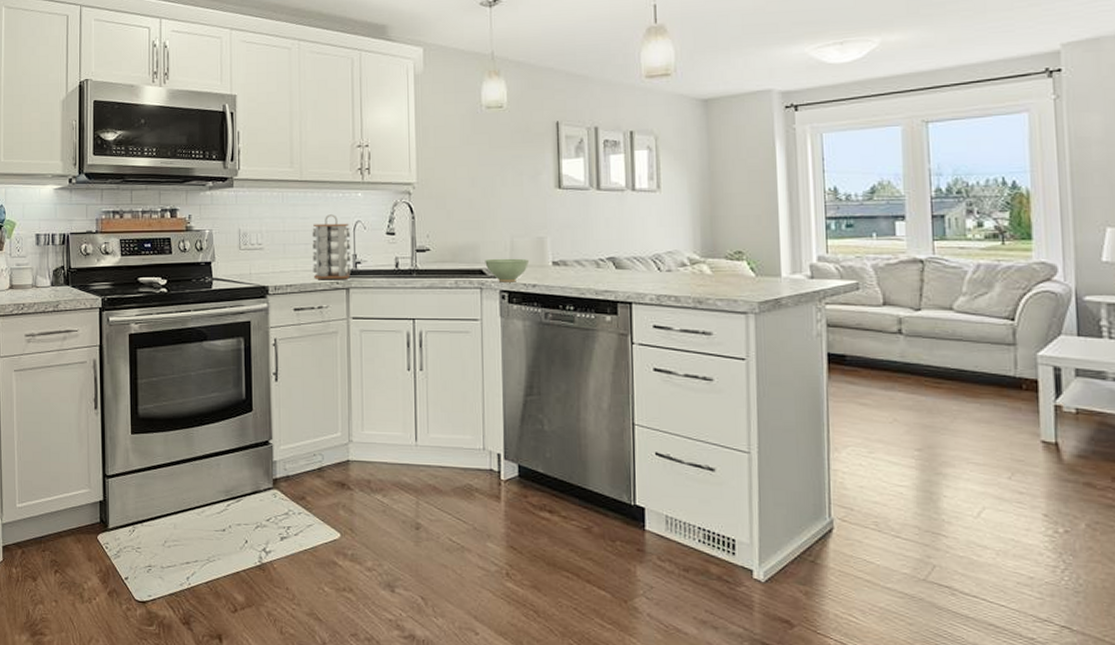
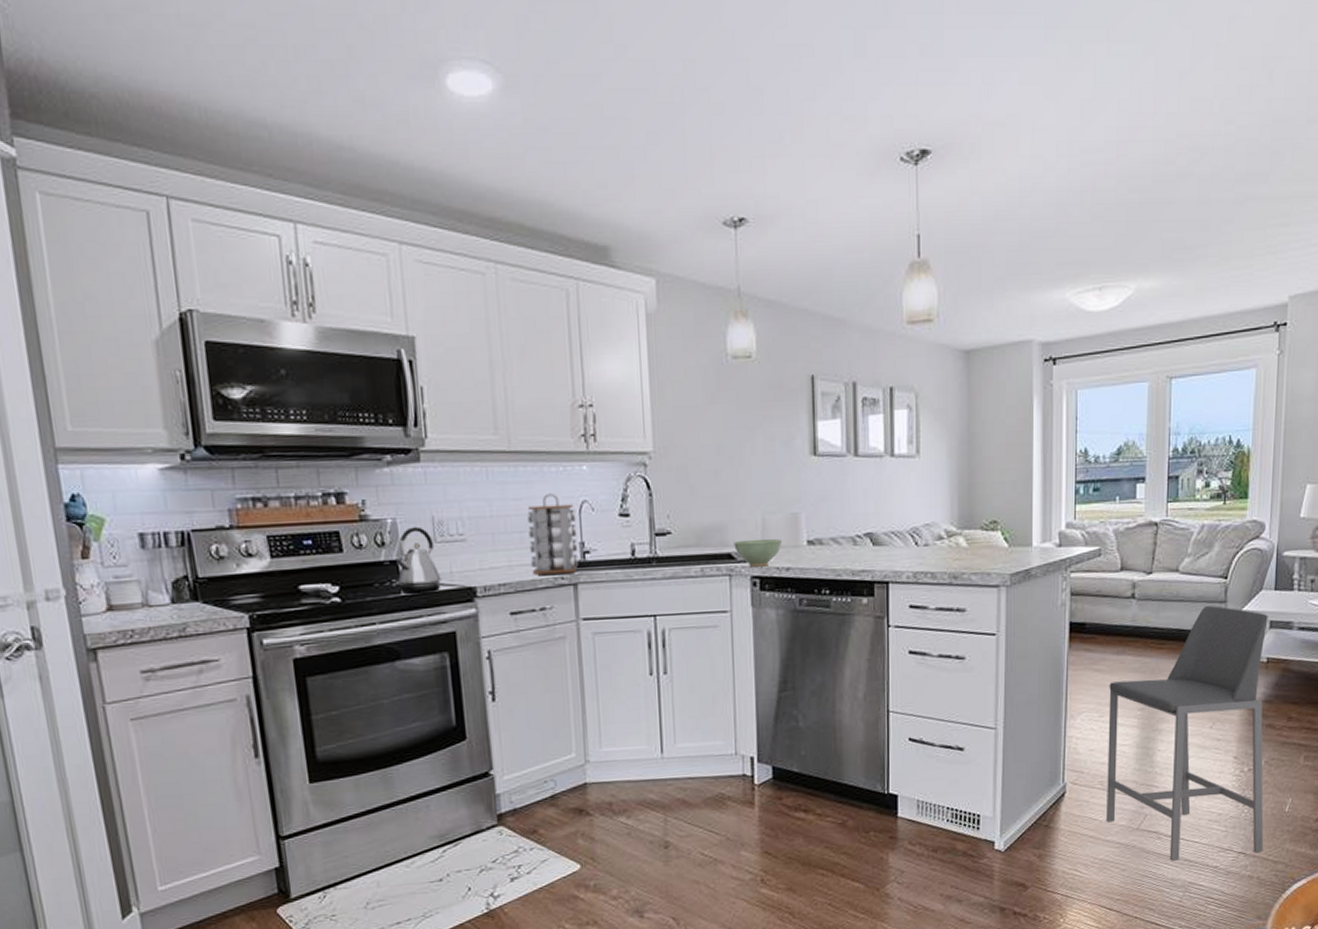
kettle: none [210,237,242,290] -> present [396,526,442,595]
bar stool: none [878,346,1096,631] -> present [1106,605,1268,861]

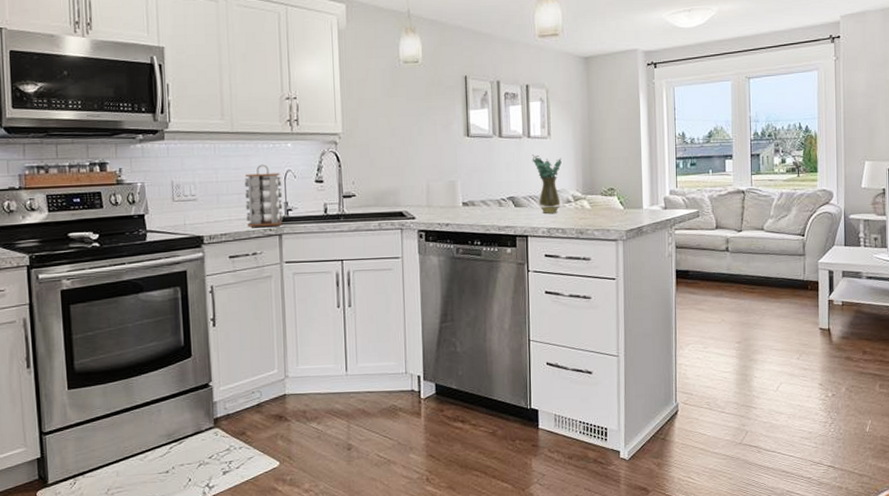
kettle: present [396,526,442,595] -> none [143,189,177,242]
bowl: present [734,538,783,567] -> none [404,200,443,223]
vase: none [895,478,933,554] -> present [532,154,562,213]
bar stool: present [1106,605,1268,861] -> none [711,257,850,472]

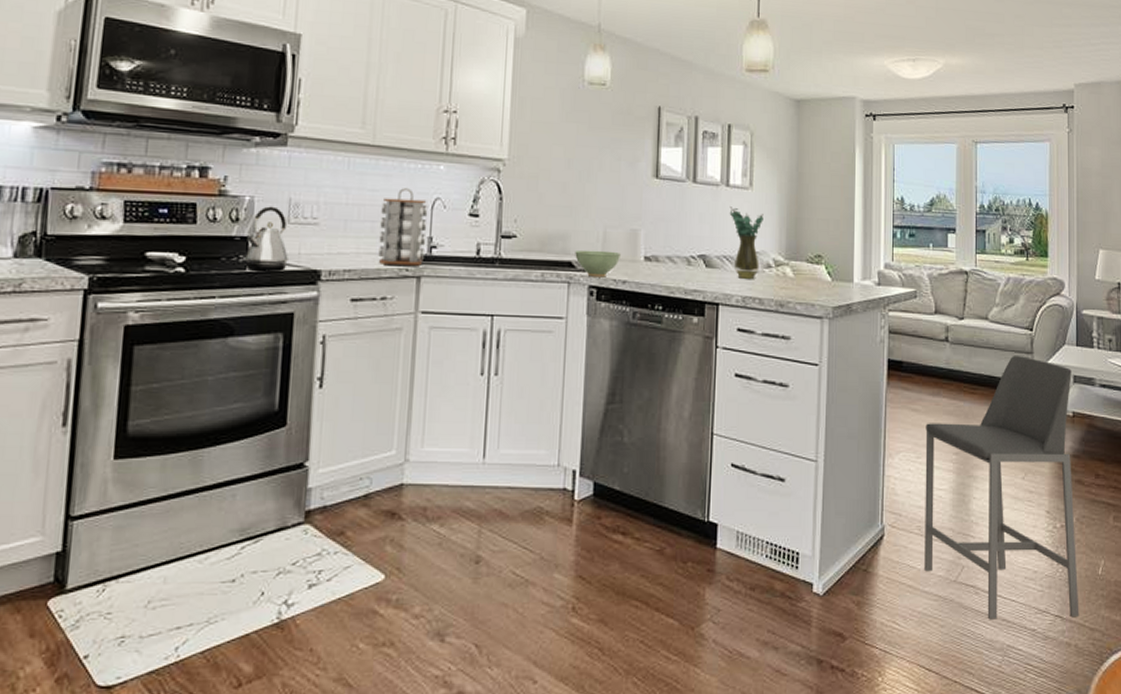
kettle: none [143,189,177,242] -> present [245,206,288,273]
bowl: none [404,200,443,223] -> present [575,250,622,277]
bar stool: none [711,257,850,472] -> present [924,355,1079,620]

